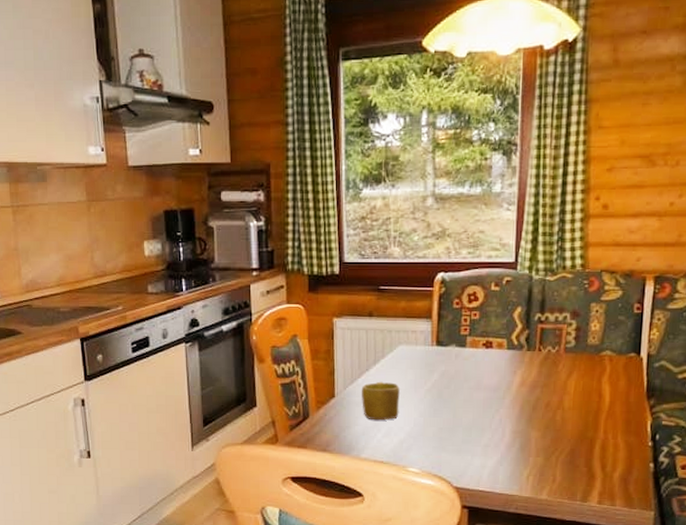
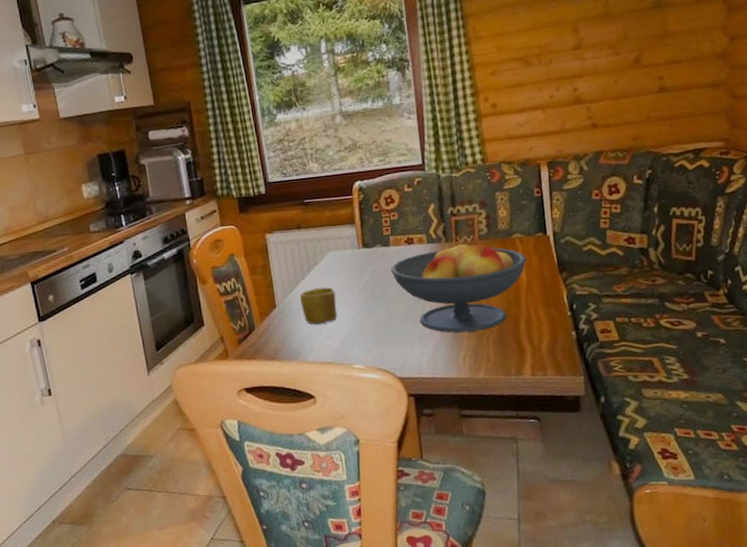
fruit bowl: none [463,350,614,450] -> present [390,241,527,333]

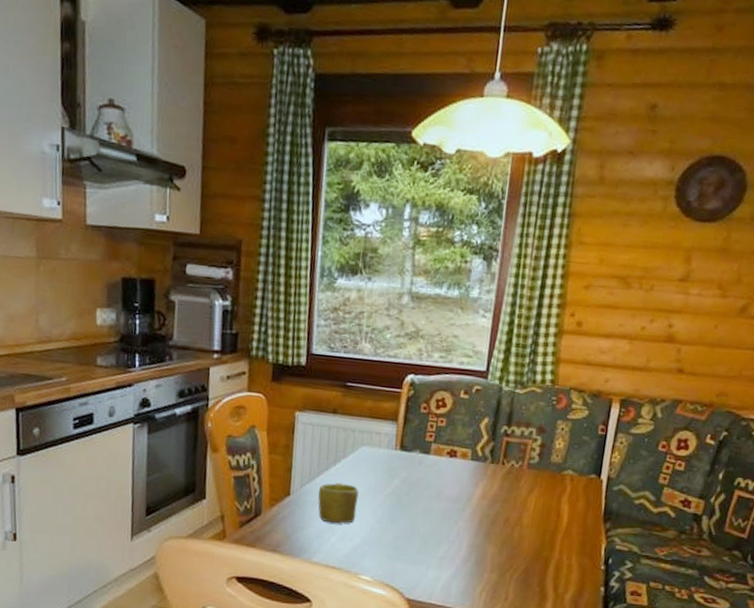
fruit bowl: present [390,241,527,333] -> none [424,463,574,567]

